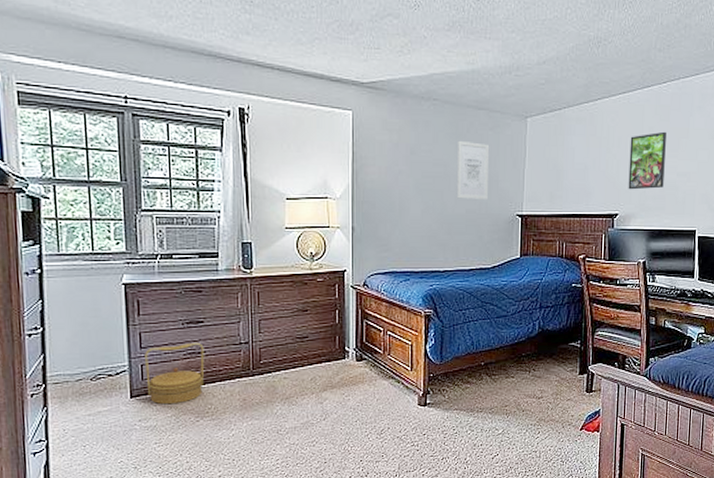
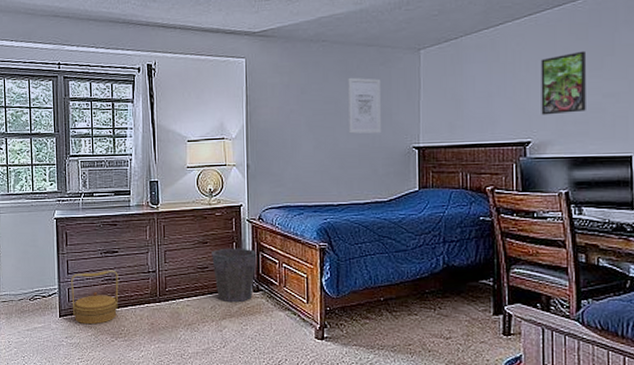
waste bin: none [312,315,361,373] -> present [212,248,257,303]

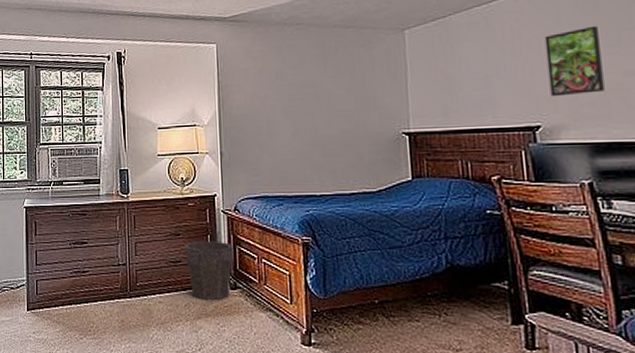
basket: present [71,270,119,325] -> none [39,261,88,320]
wall art: present [347,77,382,134] -> none [326,60,365,119]

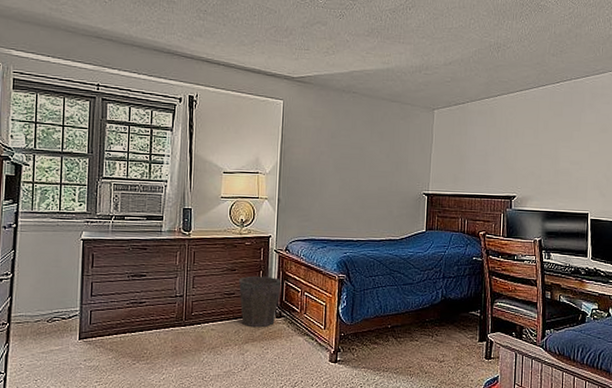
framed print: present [544,25,605,97] -> none [525,125,560,175]

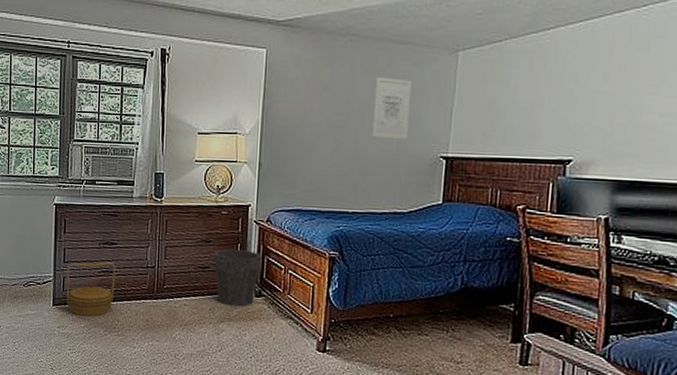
basket: none [93,293,145,348] -> present [66,261,116,317]
wall art: none [370,127,401,179] -> present [371,76,413,139]

